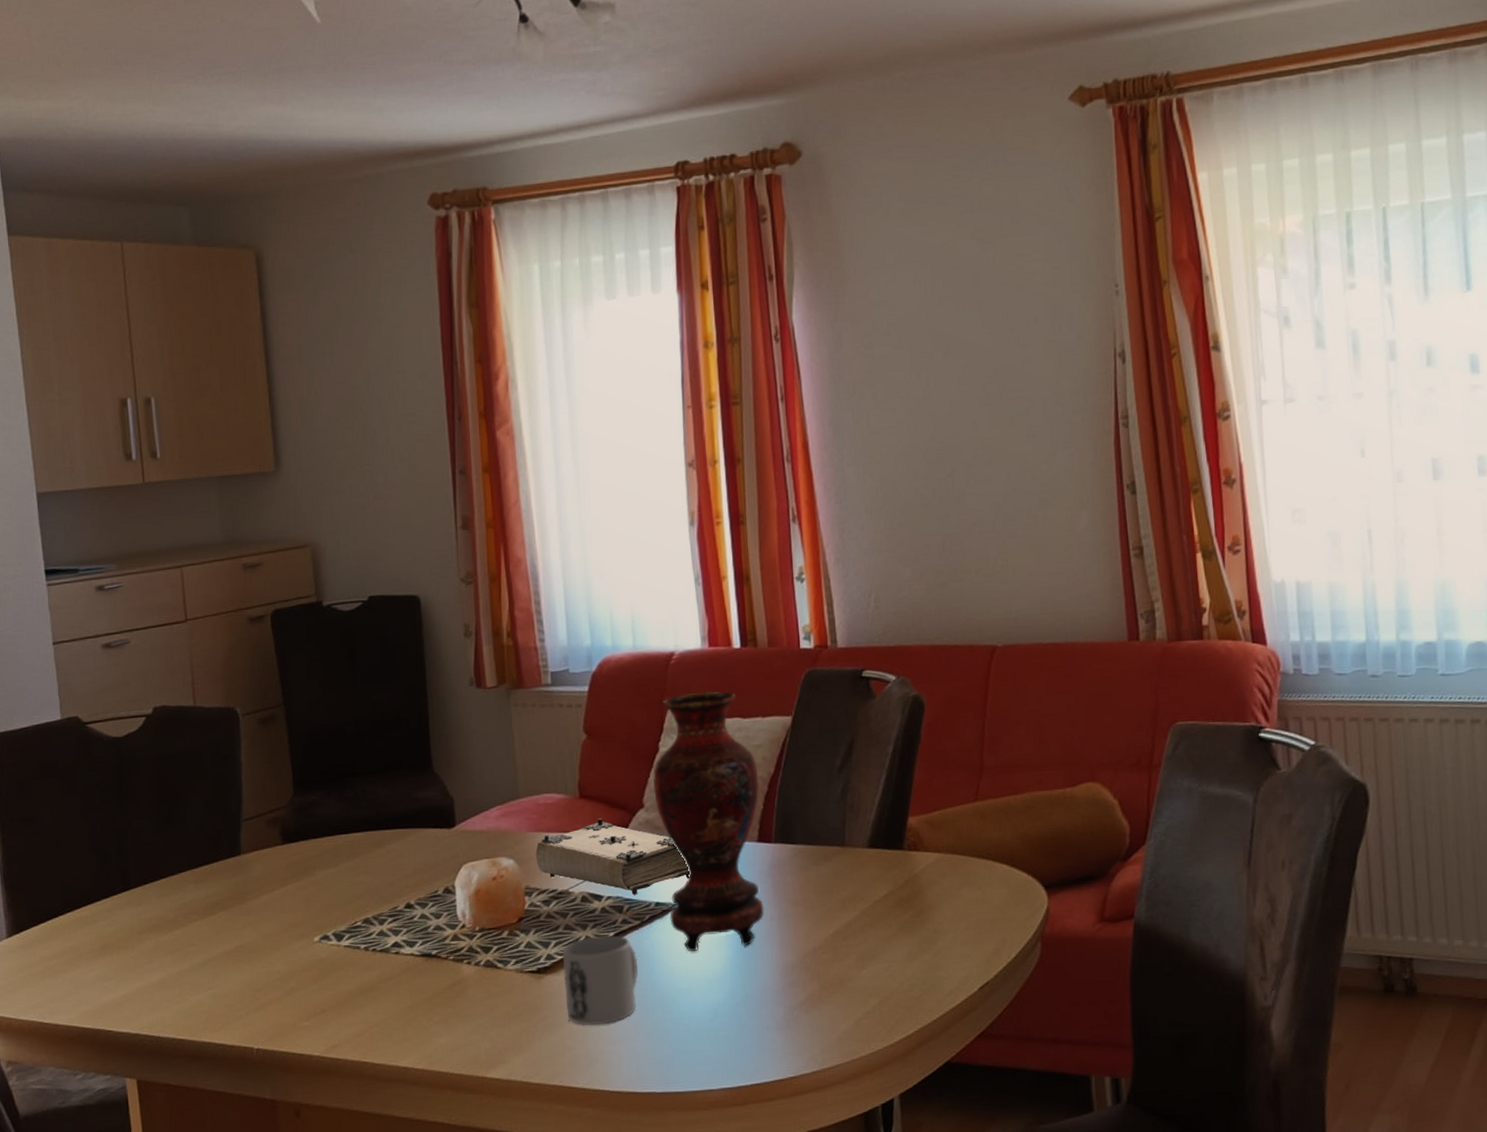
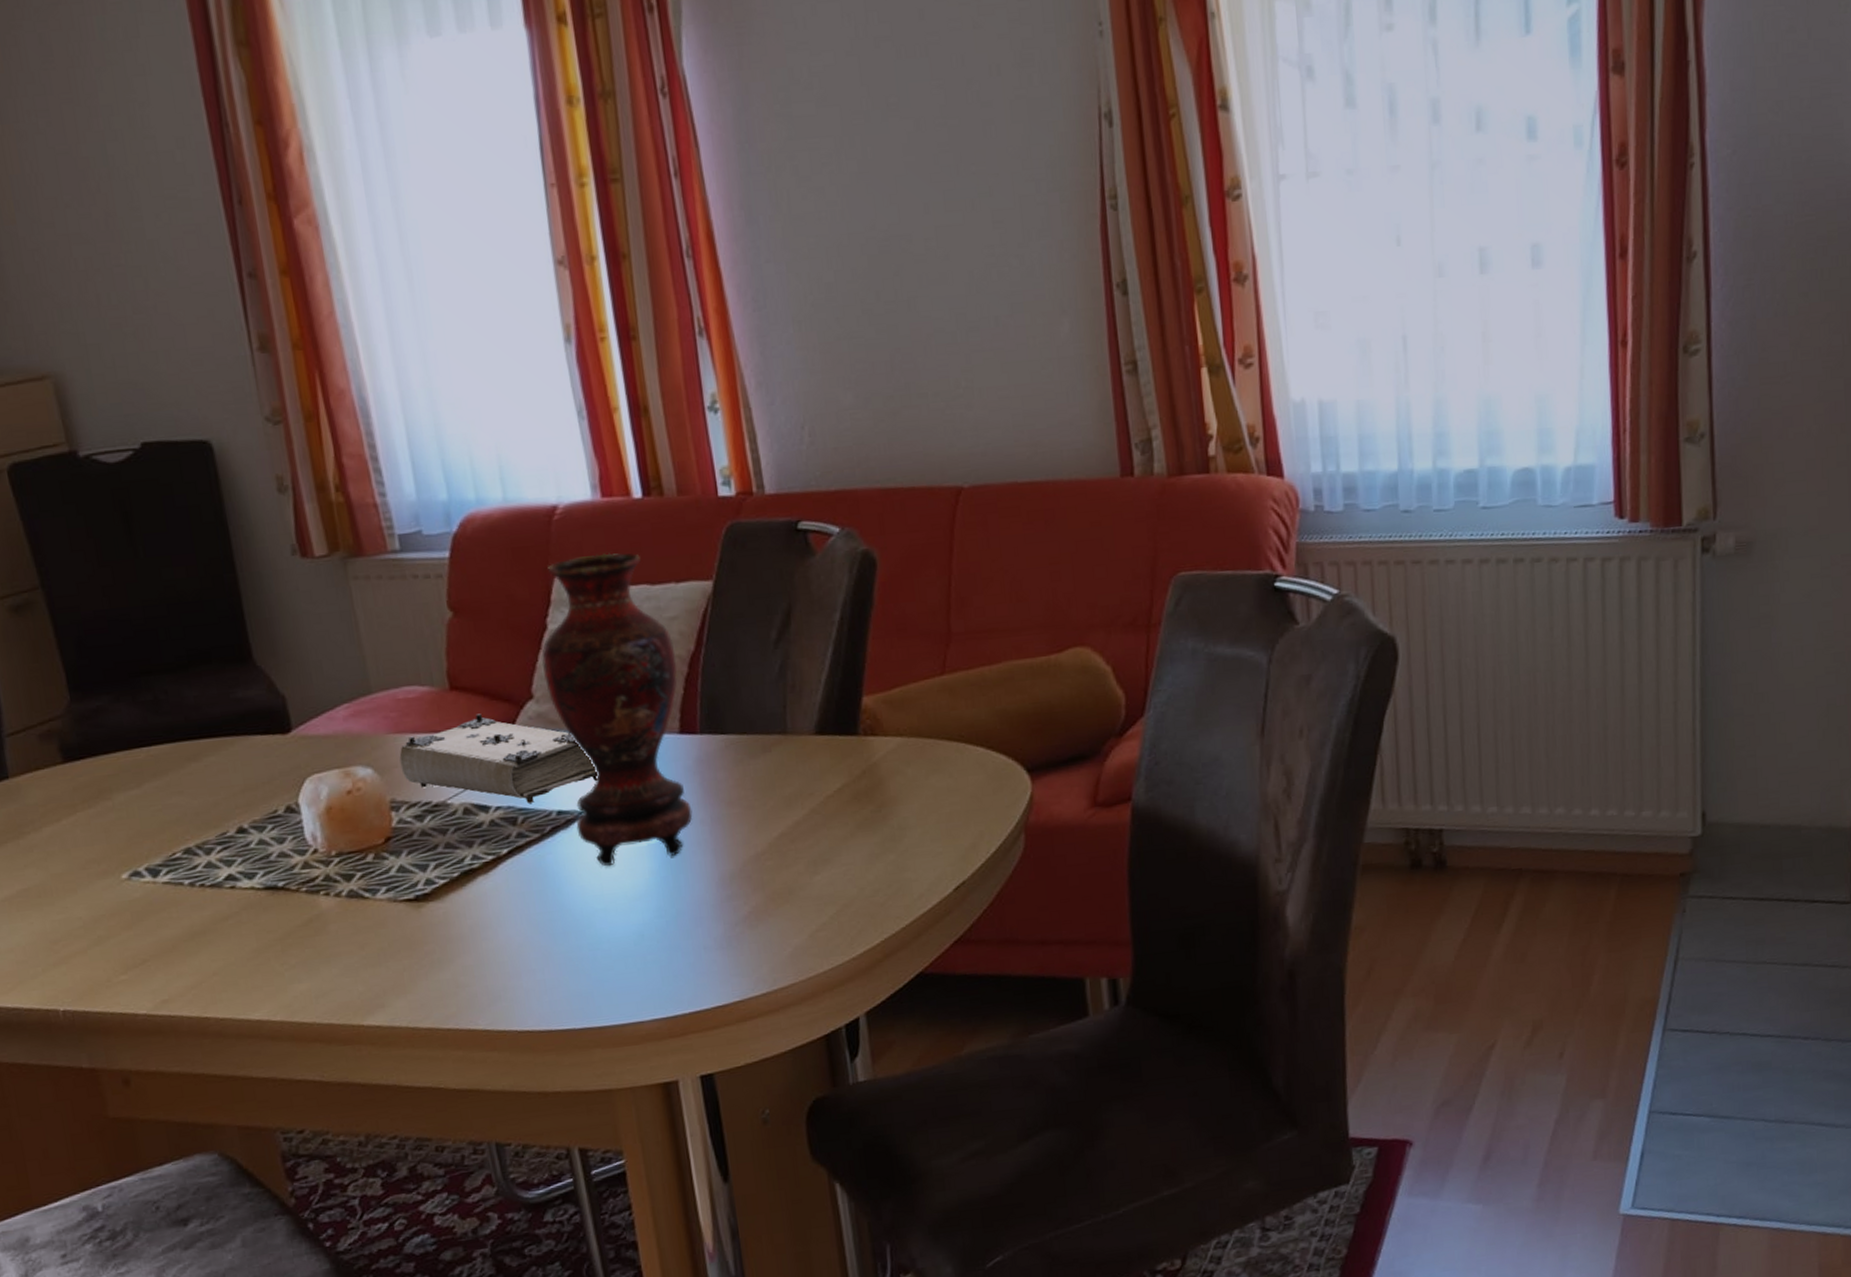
mug: present [562,935,639,1026] -> none [444,852,543,959]

